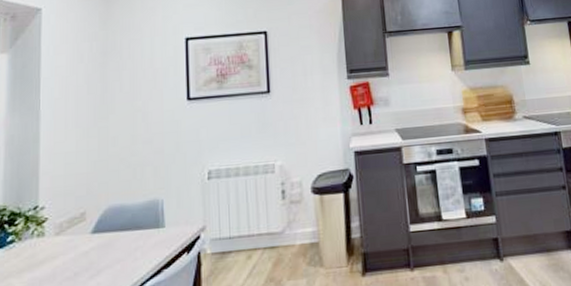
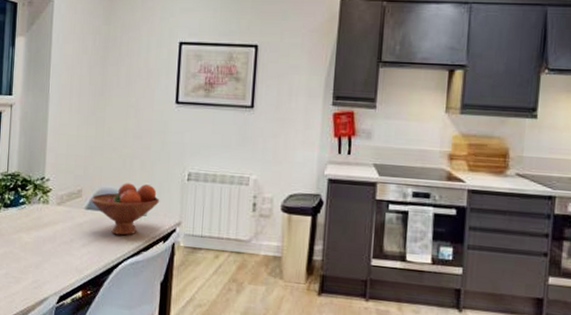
fruit bowl: none [96,192,179,257] -> present [90,183,160,236]

